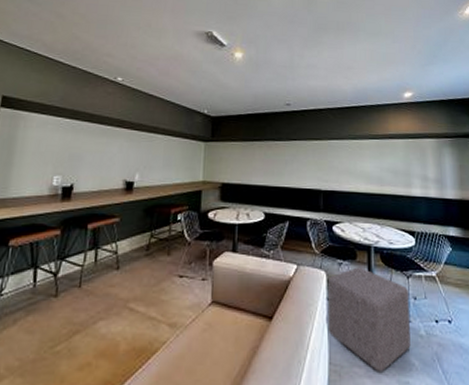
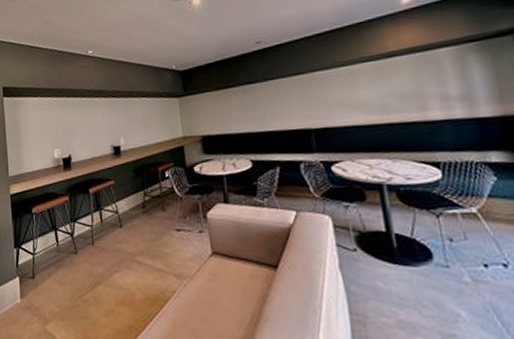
ottoman: present [327,267,411,372] -> none [335,208,453,323]

